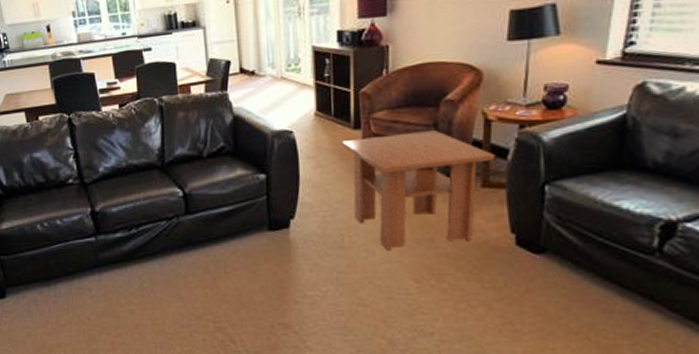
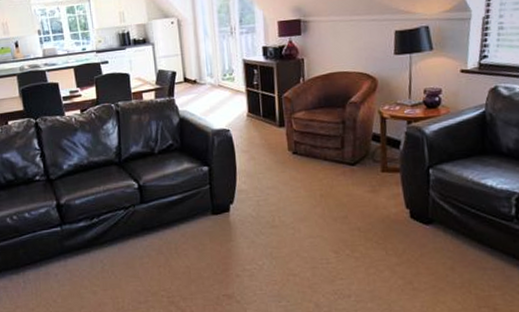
coffee table: present [341,130,496,251] -> none [269,127,391,228]

